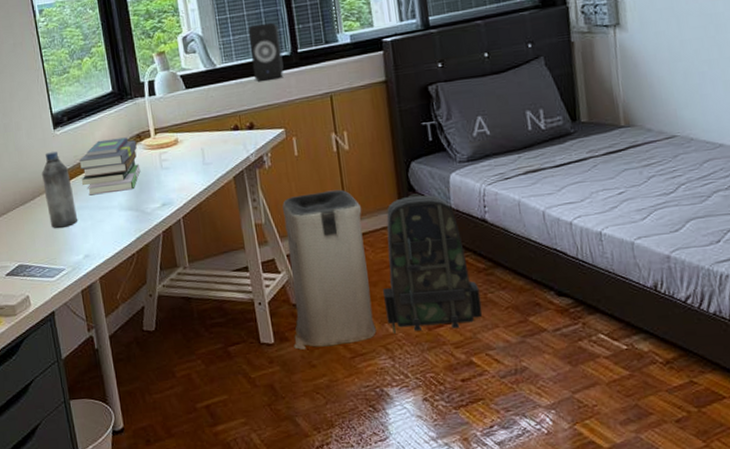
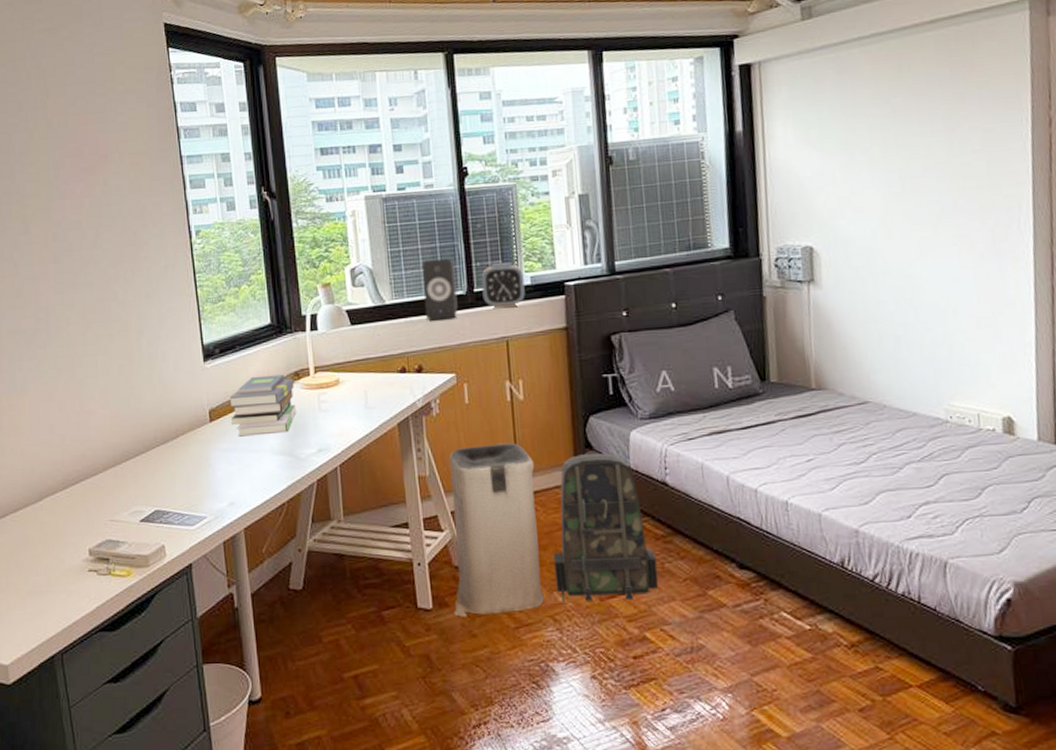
water bottle: present [42,150,77,229] -> none [187,385,223,472]
alarm clock: none [304,22,346,67] -> present [481,261,525,309]

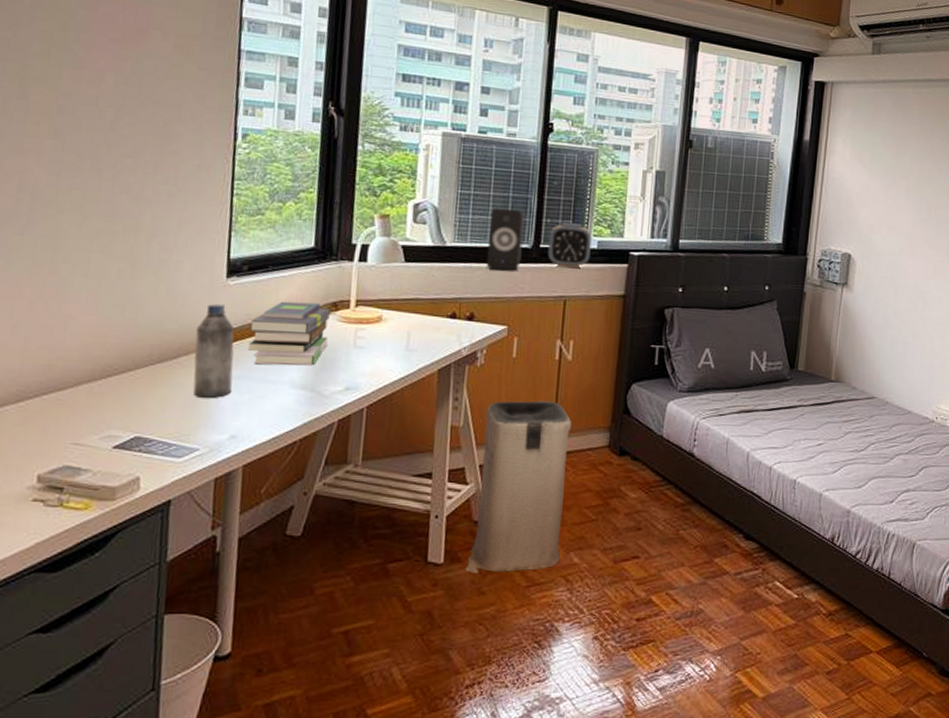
water bottle: none [187,385,223,472] -> present [193,303,235,399]
backpack: present [552,451,659,603] -> none [573,417,673,564]

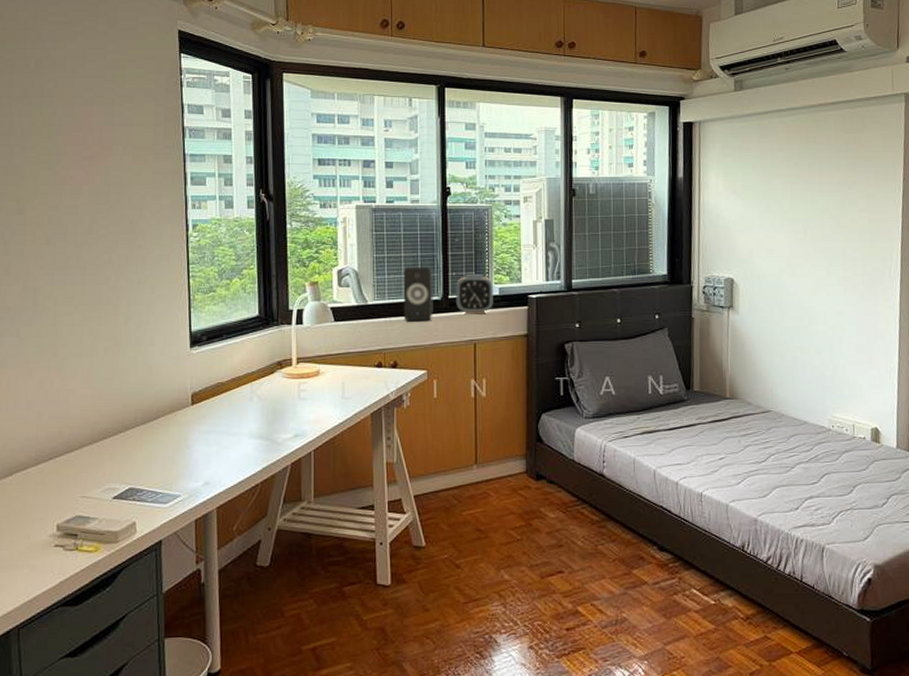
water bottle: present [193,303,235,399] -> none [170,370,202,452]
books: present [248,301,330,366] -> none [212,363,277,420]
laundry basket: present [465,400,572,573] -> none [410,434,492,593]

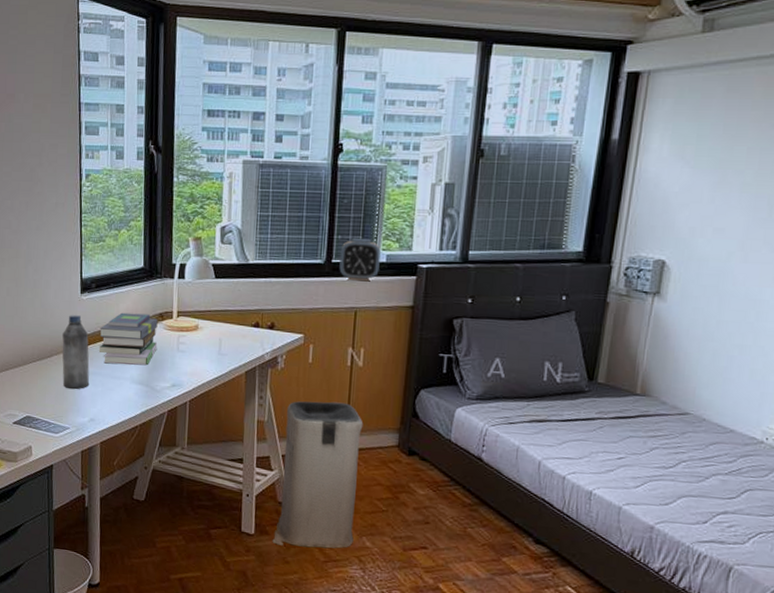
water bottle: none [170,370,202,452] -> present [62,314,90,390]
books: none [212,363,277,420] -> present [99,312,158,366]
speaker: present [403,266,433,322] -> none [283,227,318,285]
laundry basket: none [410,434,492,593] -> present [272,401,364,549]

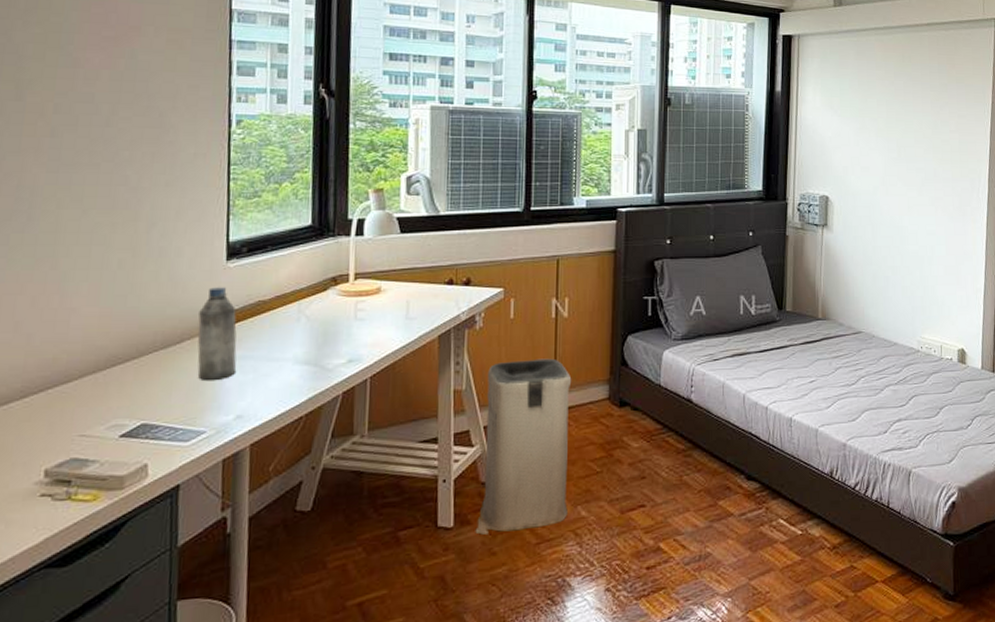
books: present [99,312,158,366] -> none [250,279,330,344]
alarm clock: present [339,237,381,282] -> none [538,184,580,228]

